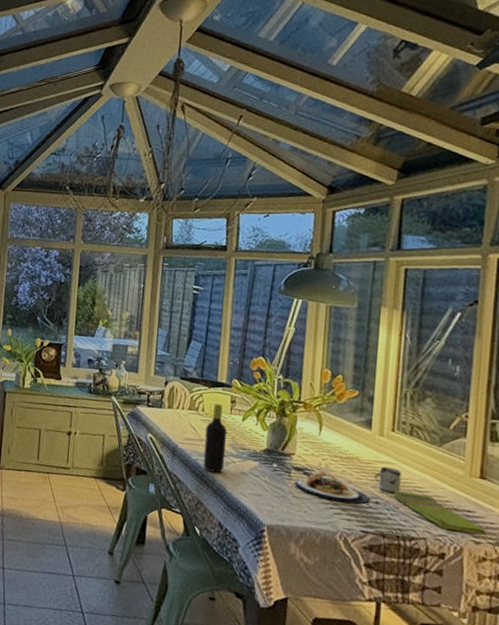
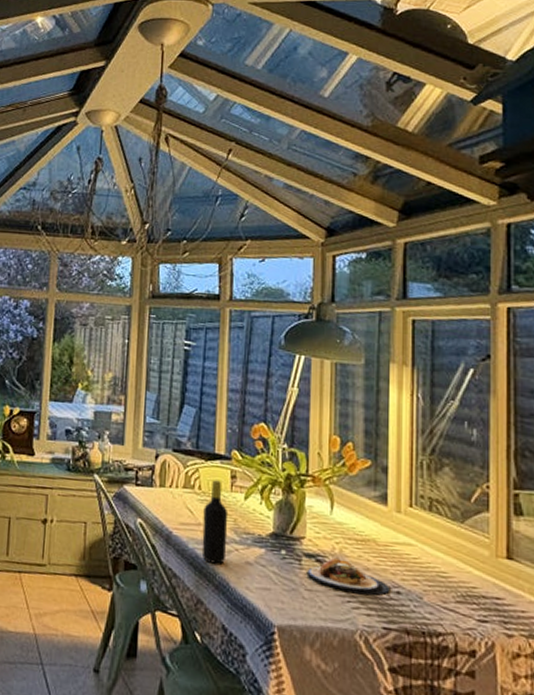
cup: present [374,466,402,494] -> none [394,548,423,581]
dish towel: present [394,490,487,535] -> none [416,577,519,626]

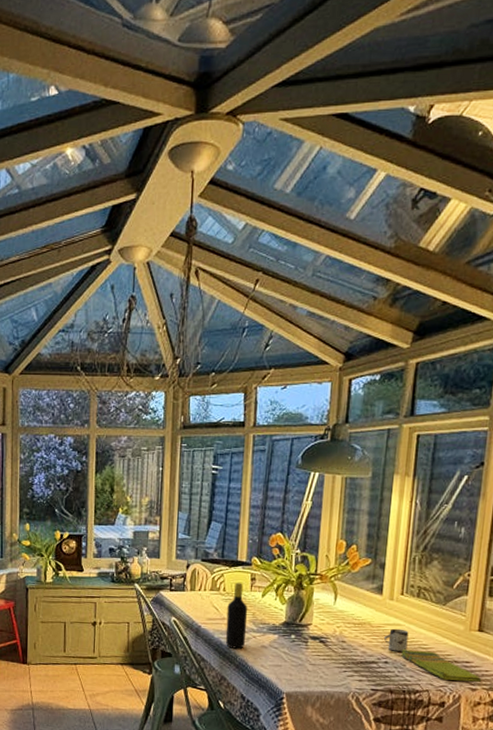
plate: present [306,557,390,595] -> none [311,638,380,666]
cup: none [394,548,423,581] -> present [384,628,409,653]
dish towel: none [416,577,519,626] -> present [401,649,482,682]

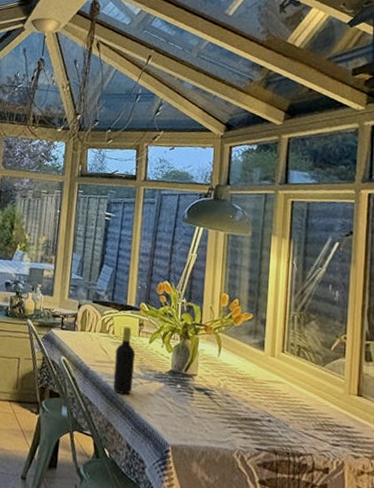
cup: present [384,628,409,653] -> none [267,385,291,412]
dish towel: present [401,649,482,682] -> none [284,408,364,449]

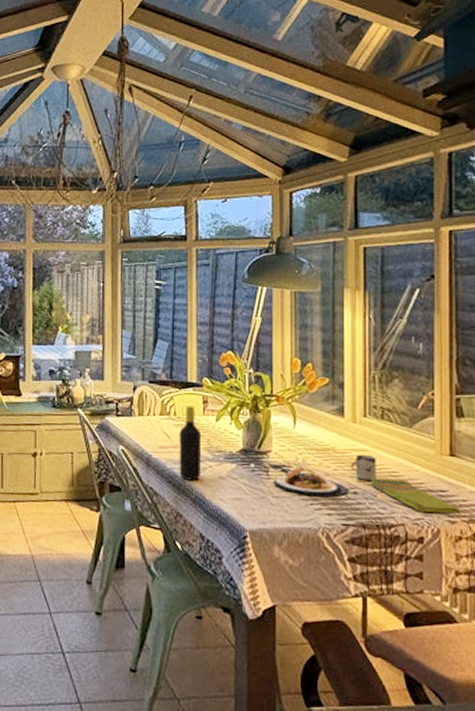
plate: none [196,391,263,423] -> present [273,466,348,497]
cup: none [267,385,291,412] -> present [351,454,376,482]
dish towel: none [284,408,364,449] -> present [371,478,460,513]

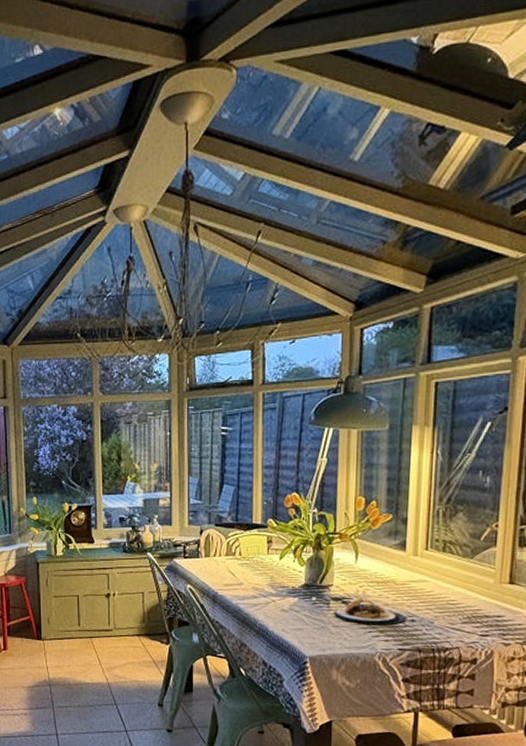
bottle: present [179,406,202,481] -> none [243,546,266,614]
cup: present [351,454,376,482] -> none [410,585,435,610]
dish towel: present [371,478,460,513] -> none [428,606,515,636]

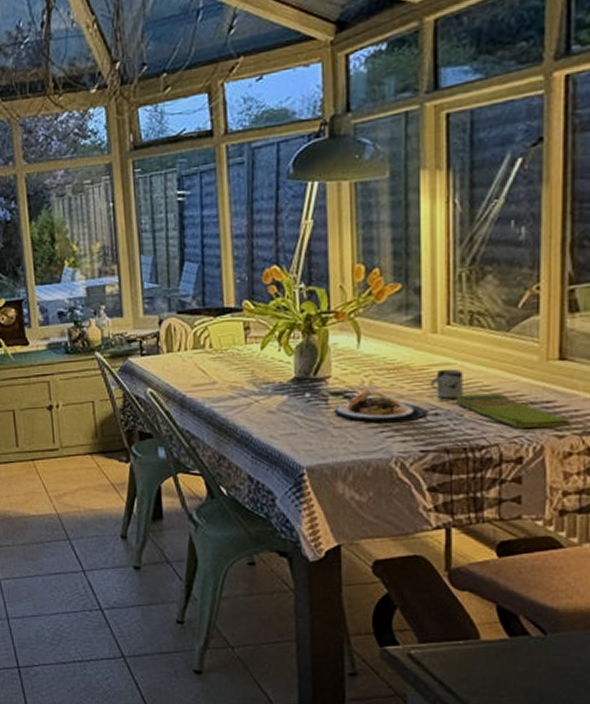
cup: none [410,585,435,610] -> present [431,368,463,400]
dish towel: none [428,606,515,636] -> present [456,393,571,428]

